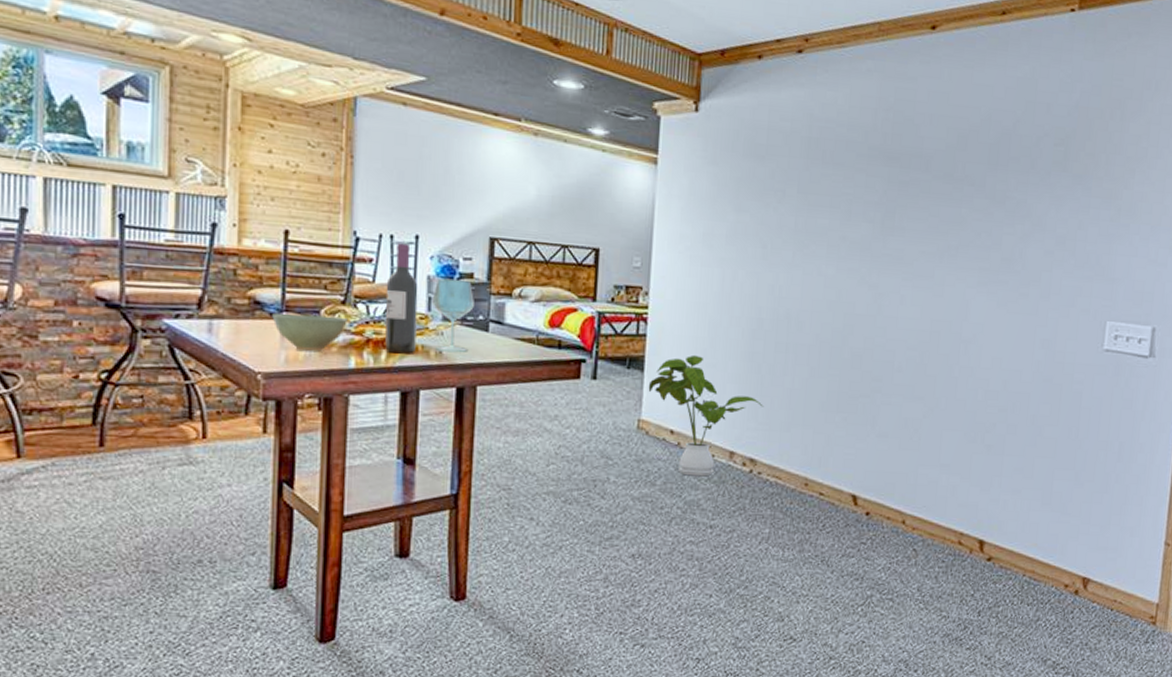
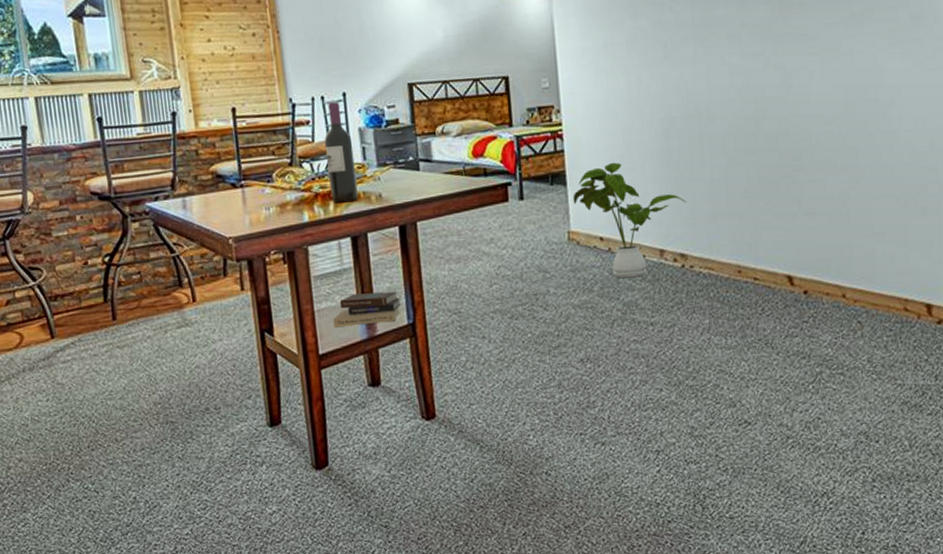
bowl: present [272,313,347,352] -> none [233,177,296,213]
books: none [366,454,447,490] -> present [333,291,402,328]
wine glass: present [431,279,474,353] -> none [365,127,405,196]

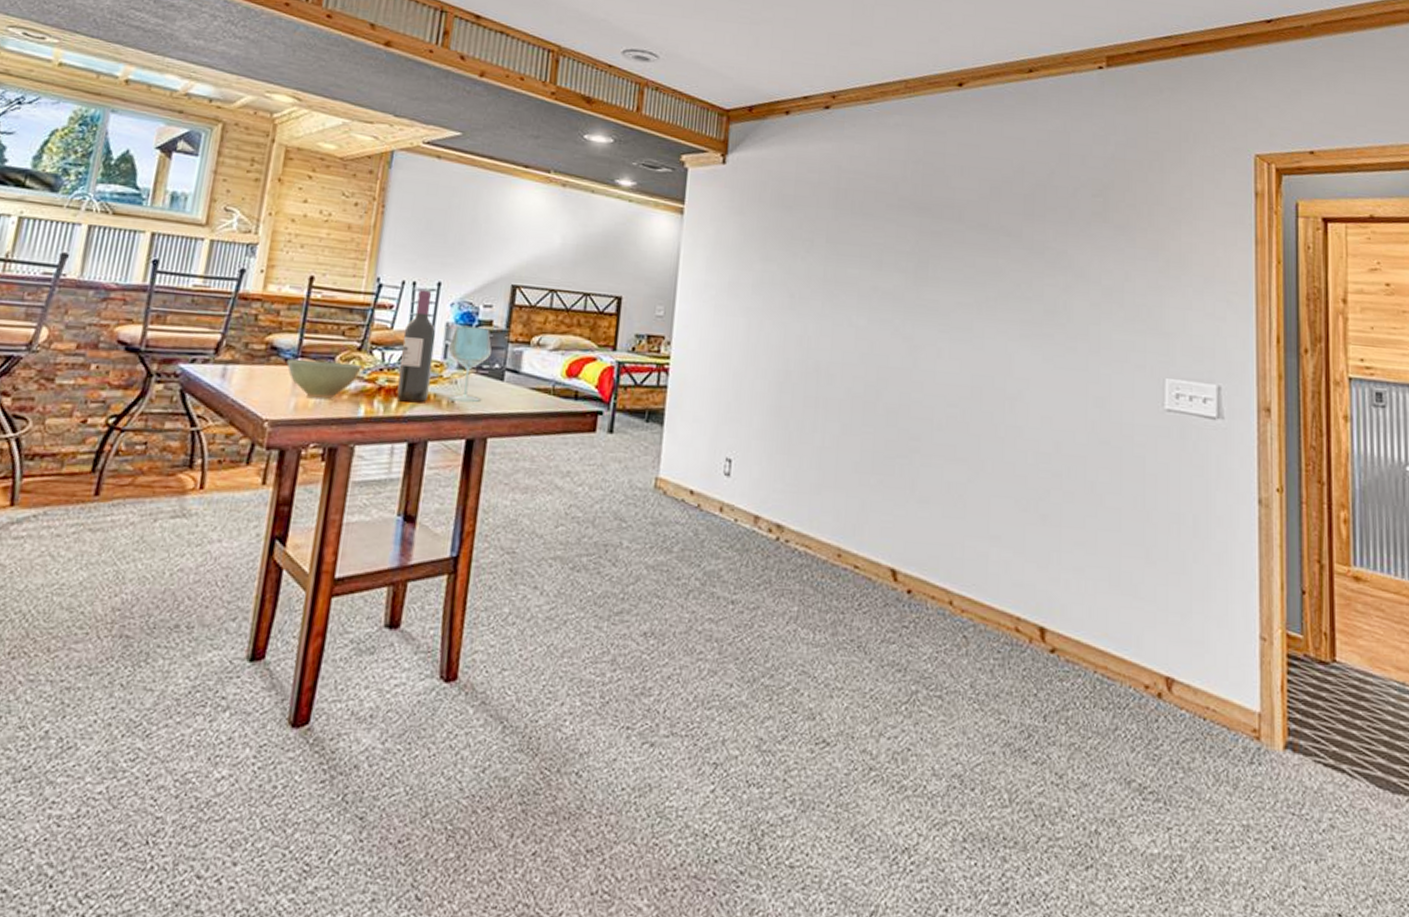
bowl: none [233,177,296,213] -> present [286,359,362,399]
books: present [333,291,402,328] -> none [361,511,448,552]
wine glass: none [365,127,405,196] -> present [448,326,492,403]
house plant: present [573,162,686,279] -> none [667,408,791,544]

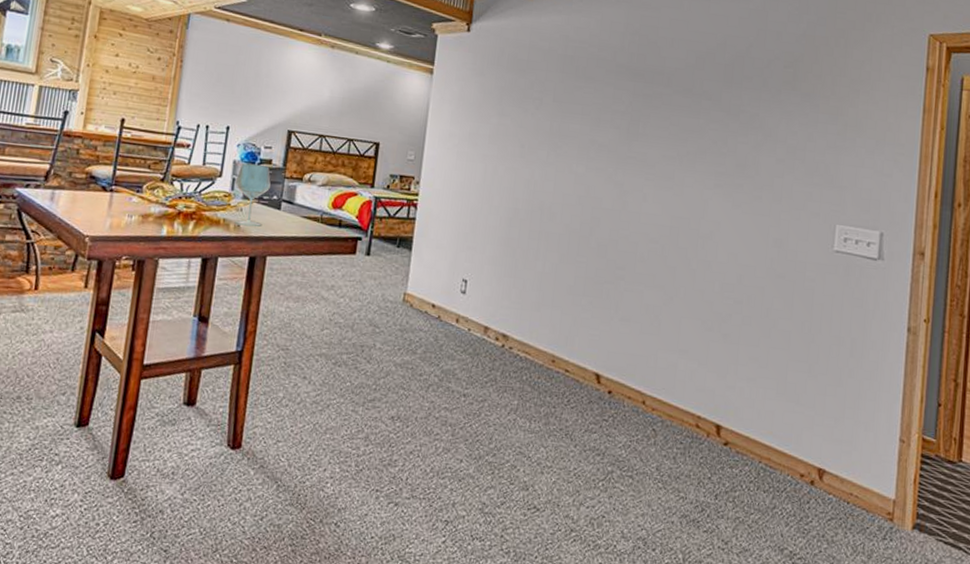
bowl: present [286,359,362,399] -> none [103,187,164,221]
wine bottle: present [396,290,436,403] -> none [192,132,225,226]

